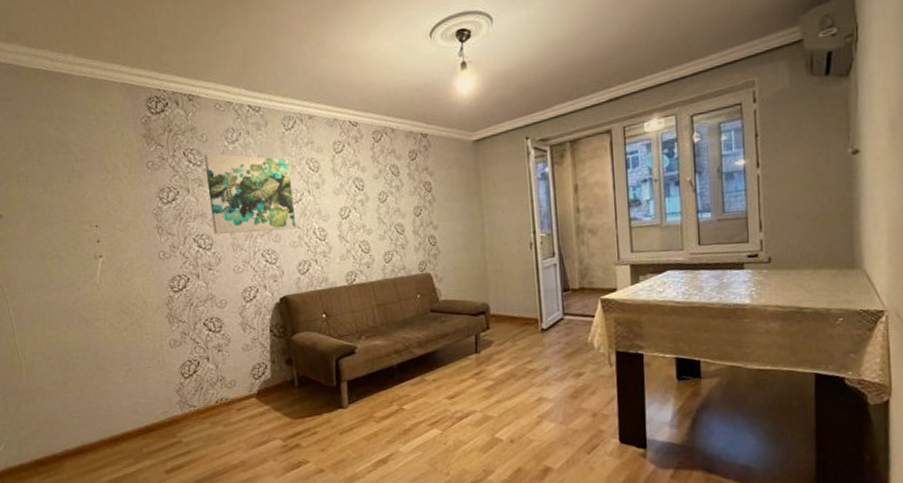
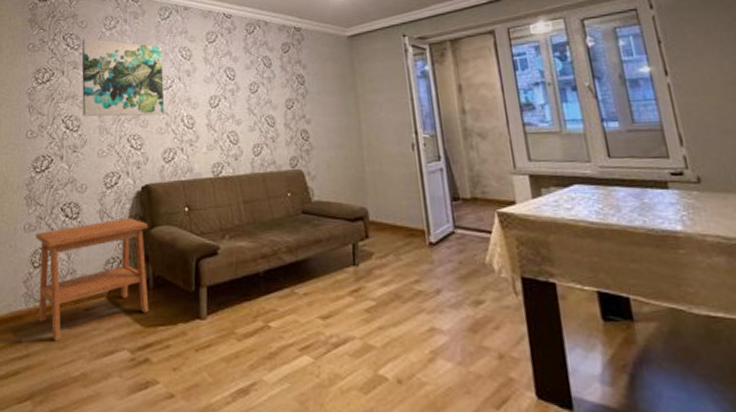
side table: none [182,327,296,438] -> present [36,217,149,342]

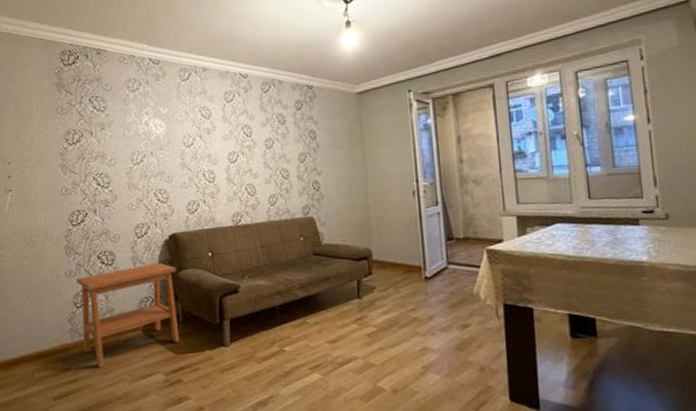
wall art: present [82,38,164,117] -> none [107,101,187,174]

